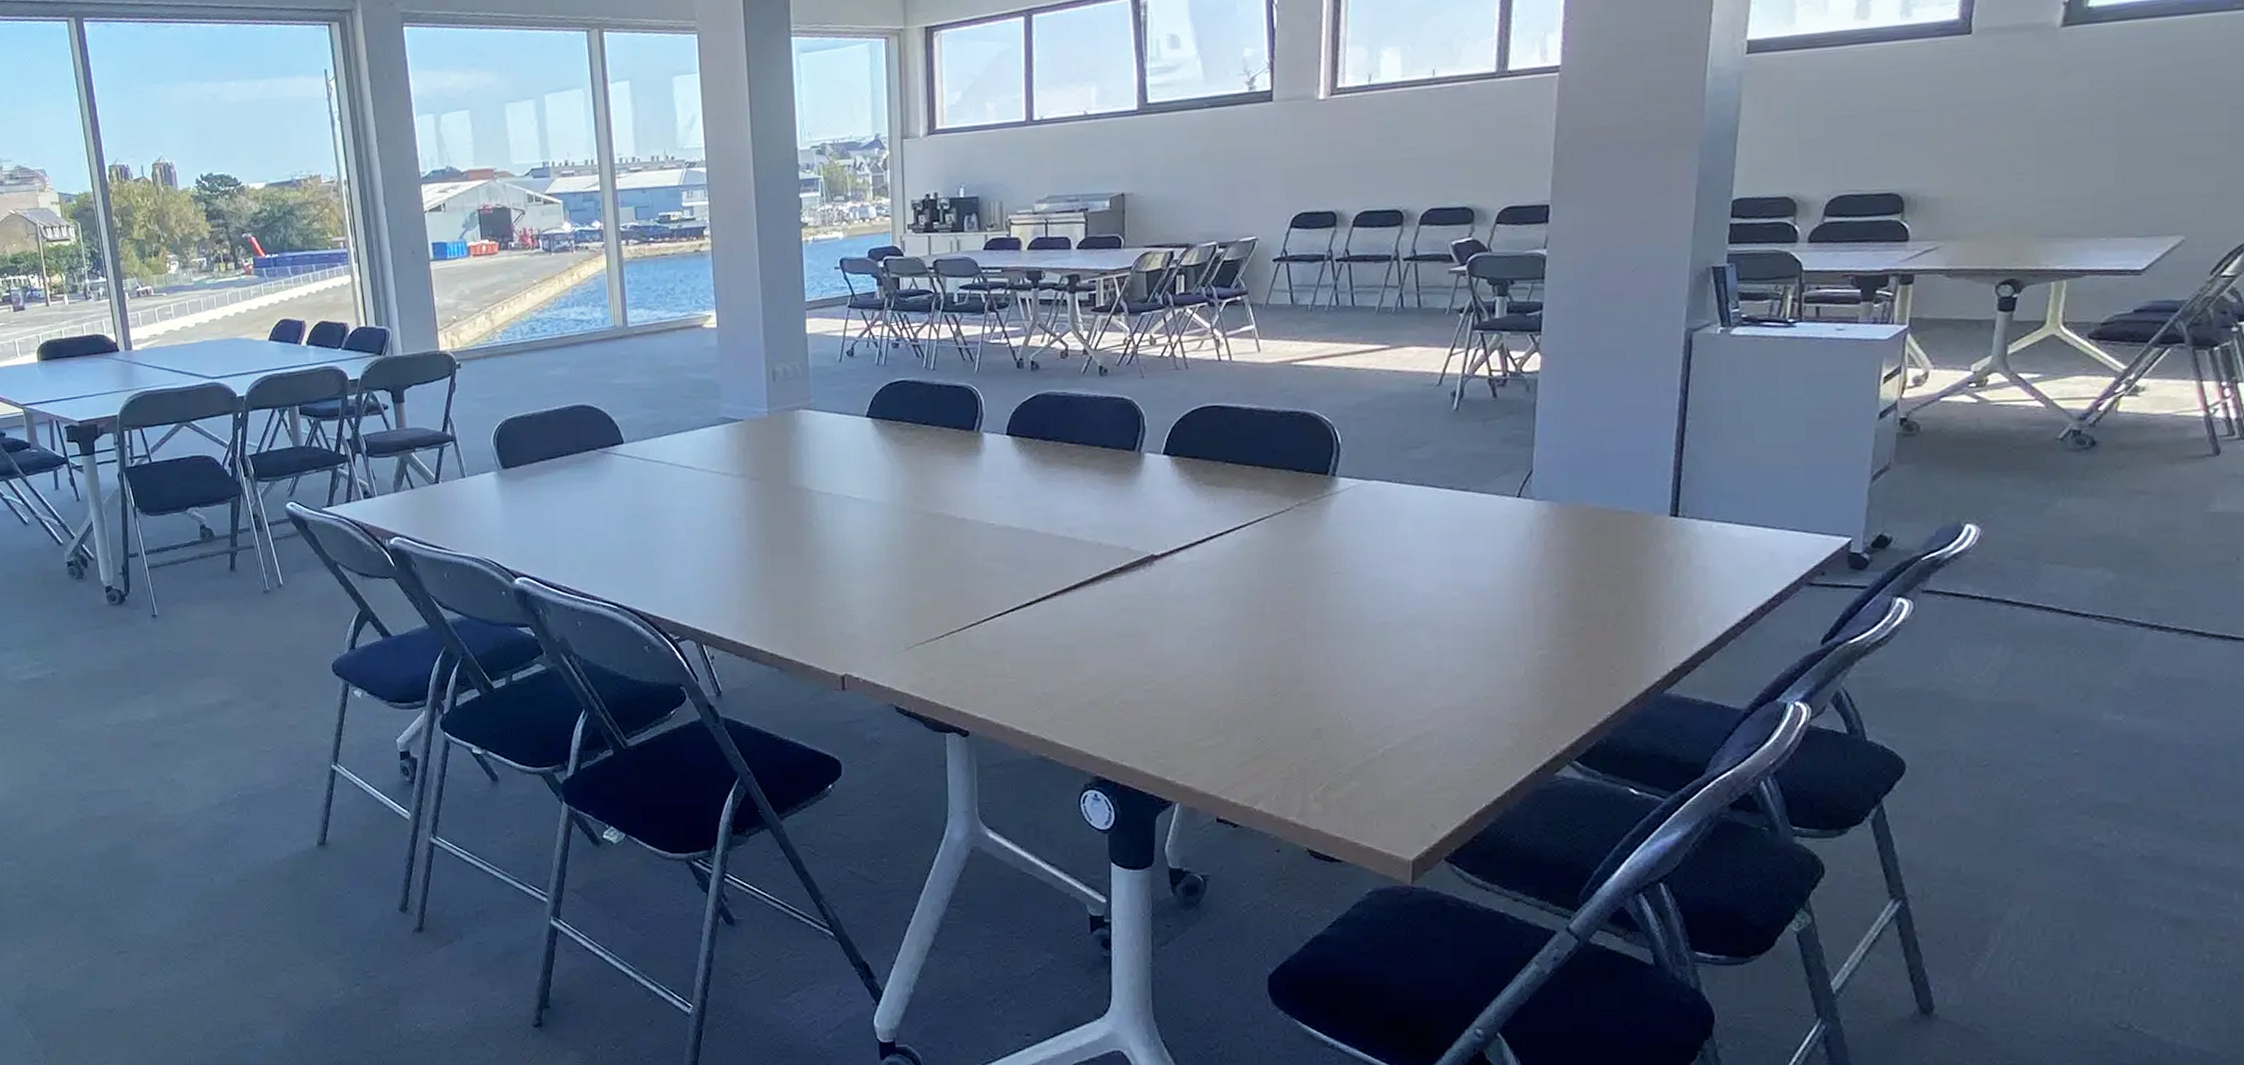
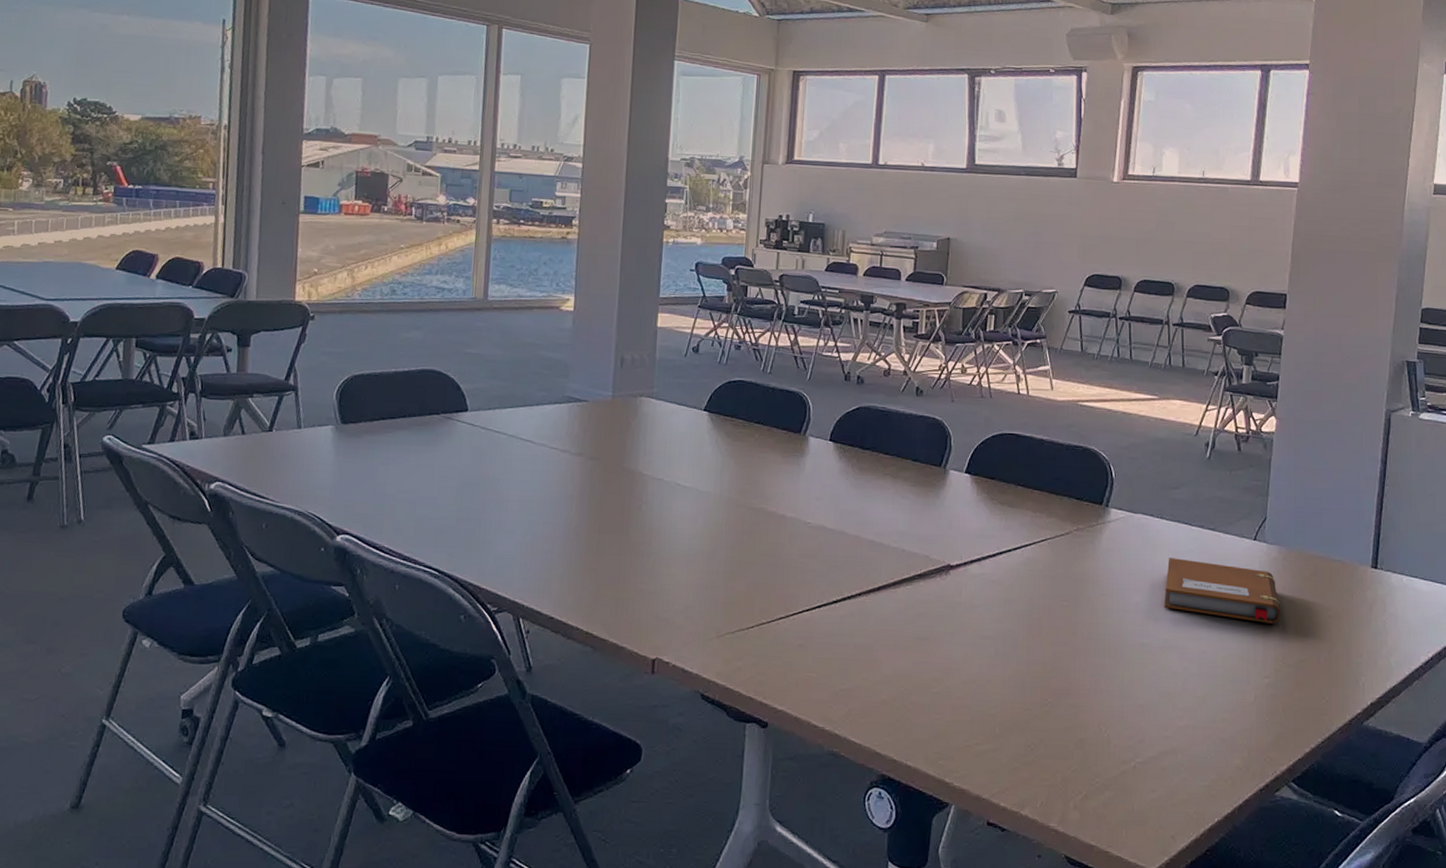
notebook: none [1409,525,1555,590] -> present [1164,558,1281,624]

